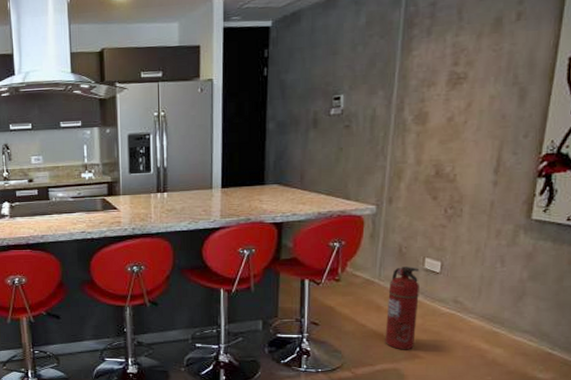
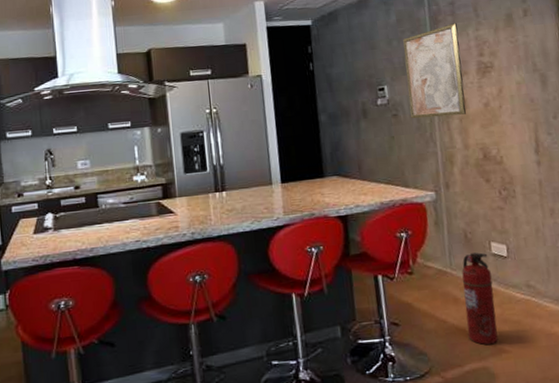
wall art: none [364,27,434,131] -> present [403,23,466,119]

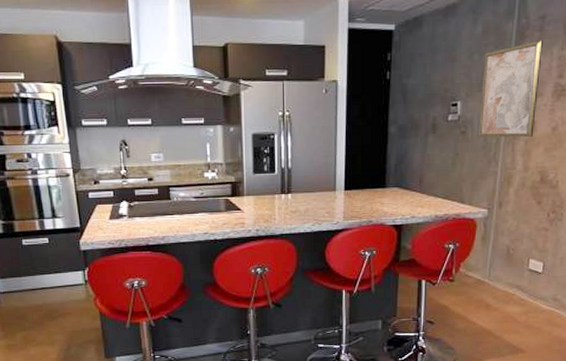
fire extinguisher: present [462,252,498,345] -> none [493,267,525,345]

